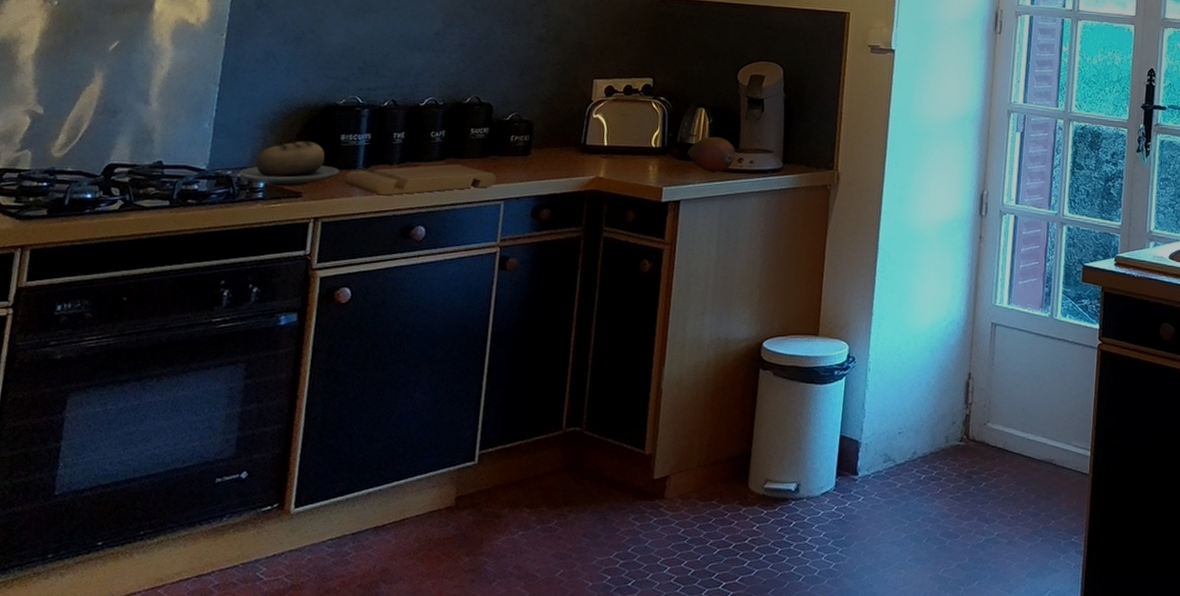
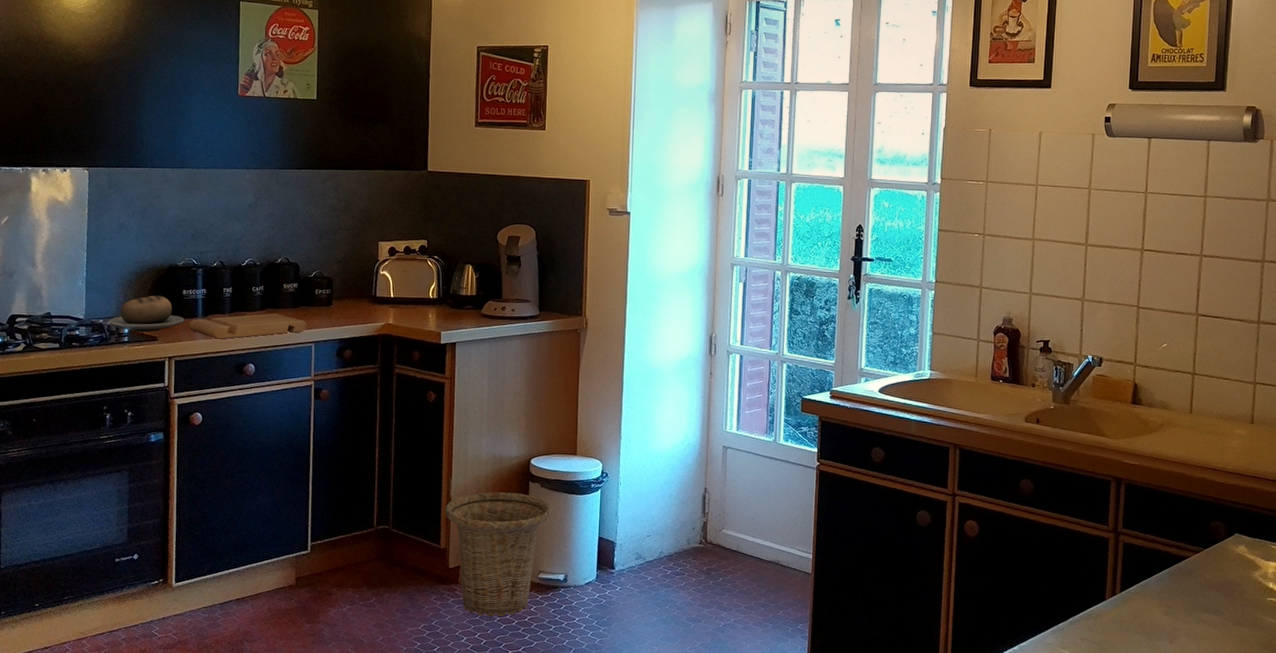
basket: none [653,382,786,540] -> present [445,492,552,617]
fruit: present [687,136,736,172] -> none [459,288,499,319]

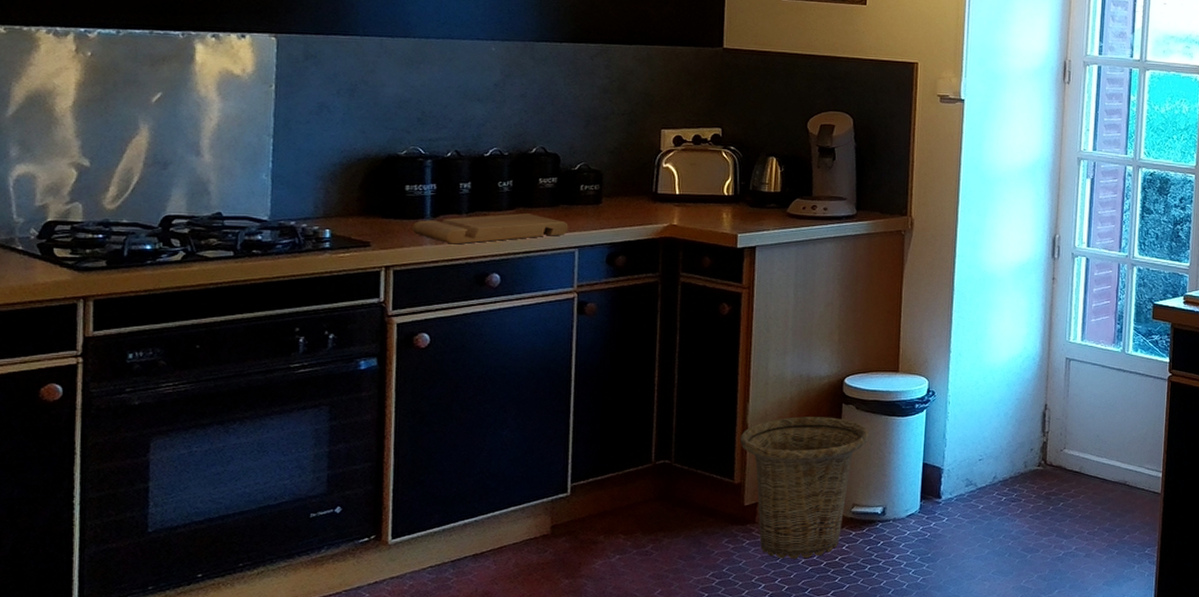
bread: present [108,295,185,332] -> none [302,191,407,237]

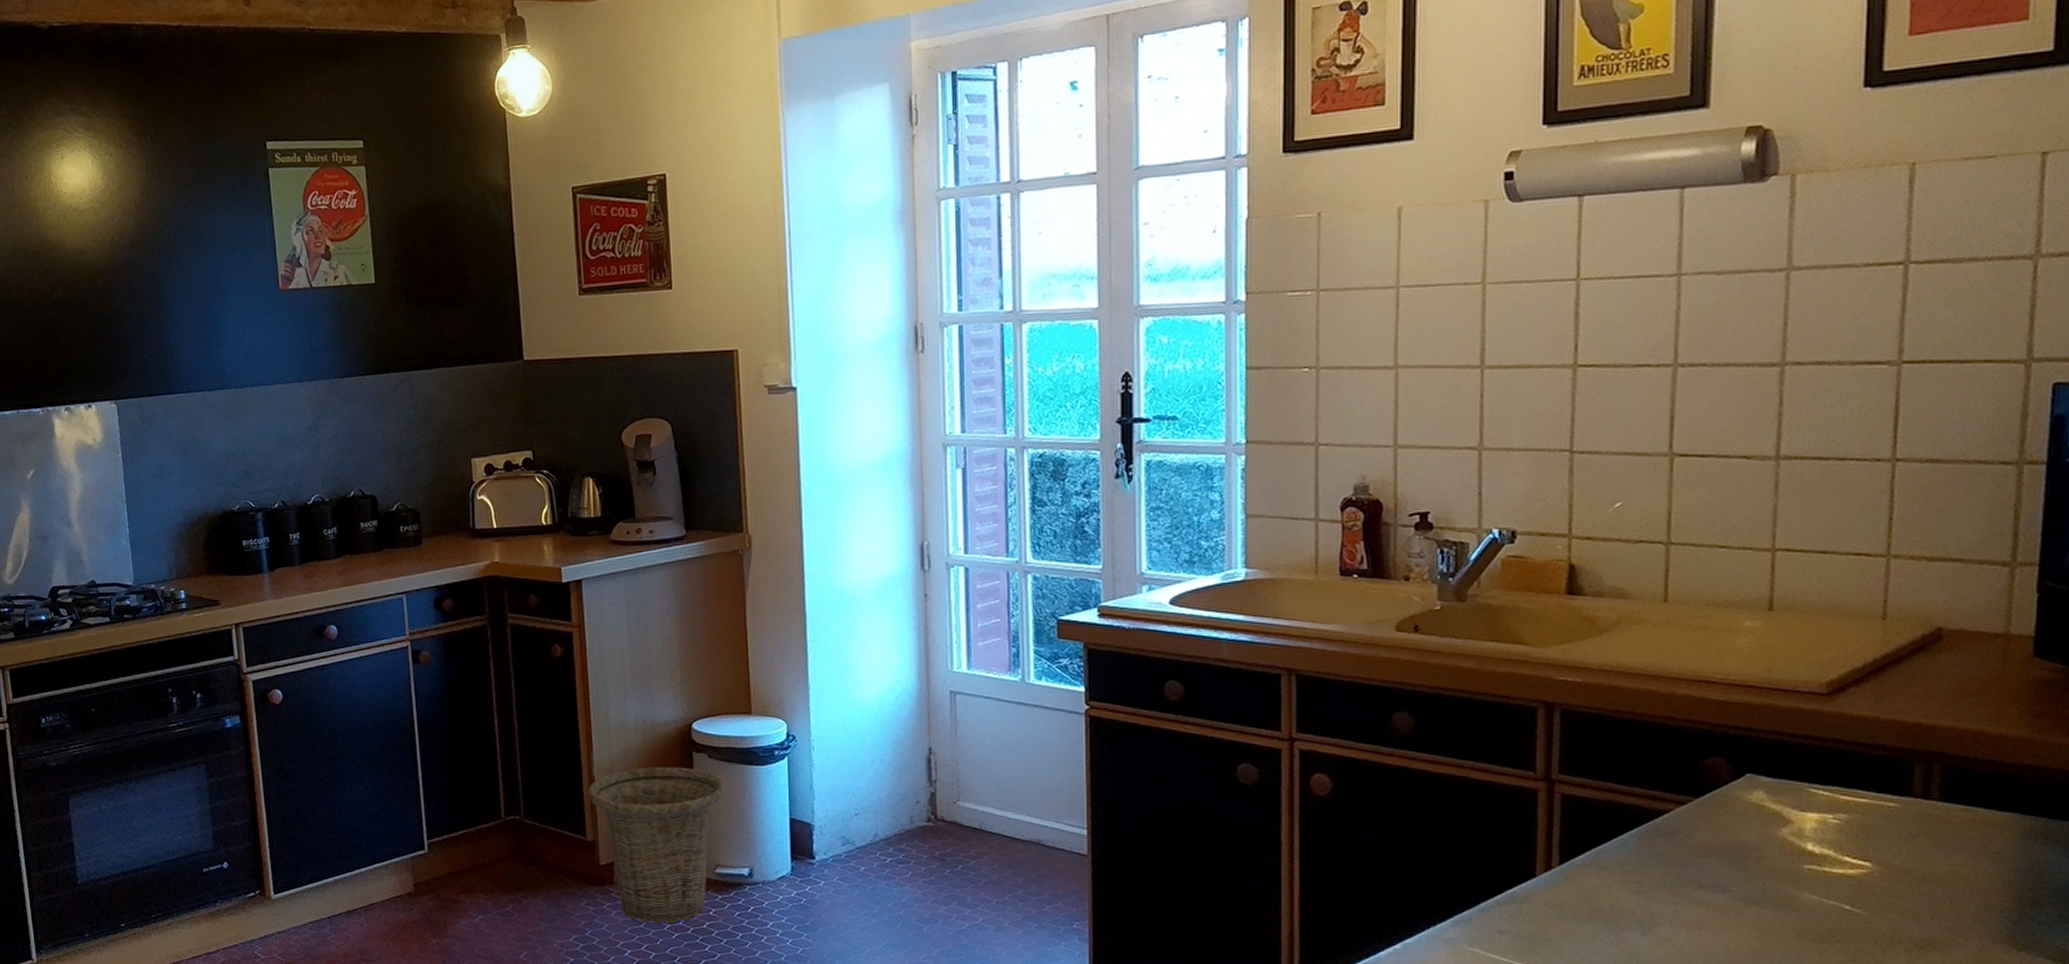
cutting board: present [412,212,569,245] -> none [253,559,394,598]

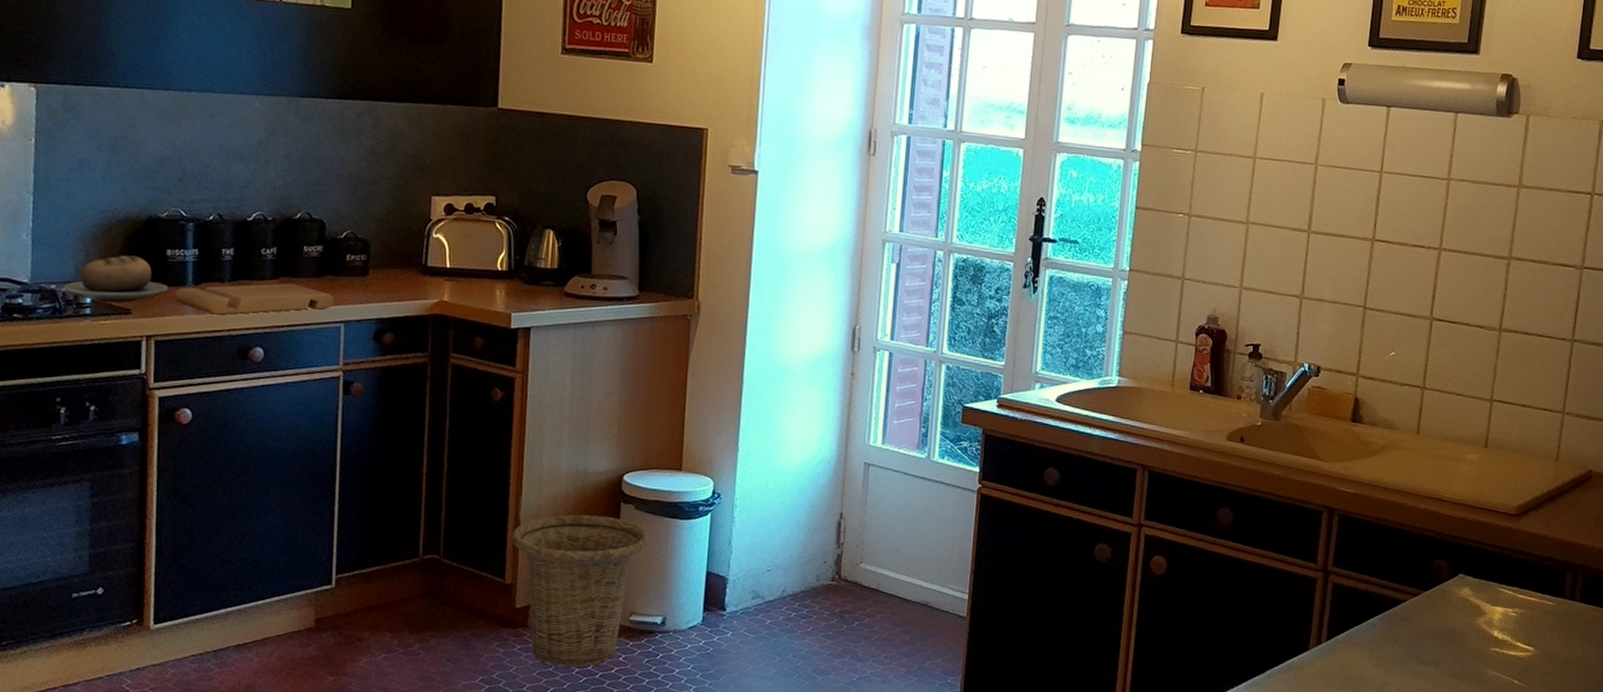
bread: none [161,550,248,596] -> present [63,255,169,303]
cutting board: none [253,559,394,598] -> present [174,282,335,315]

